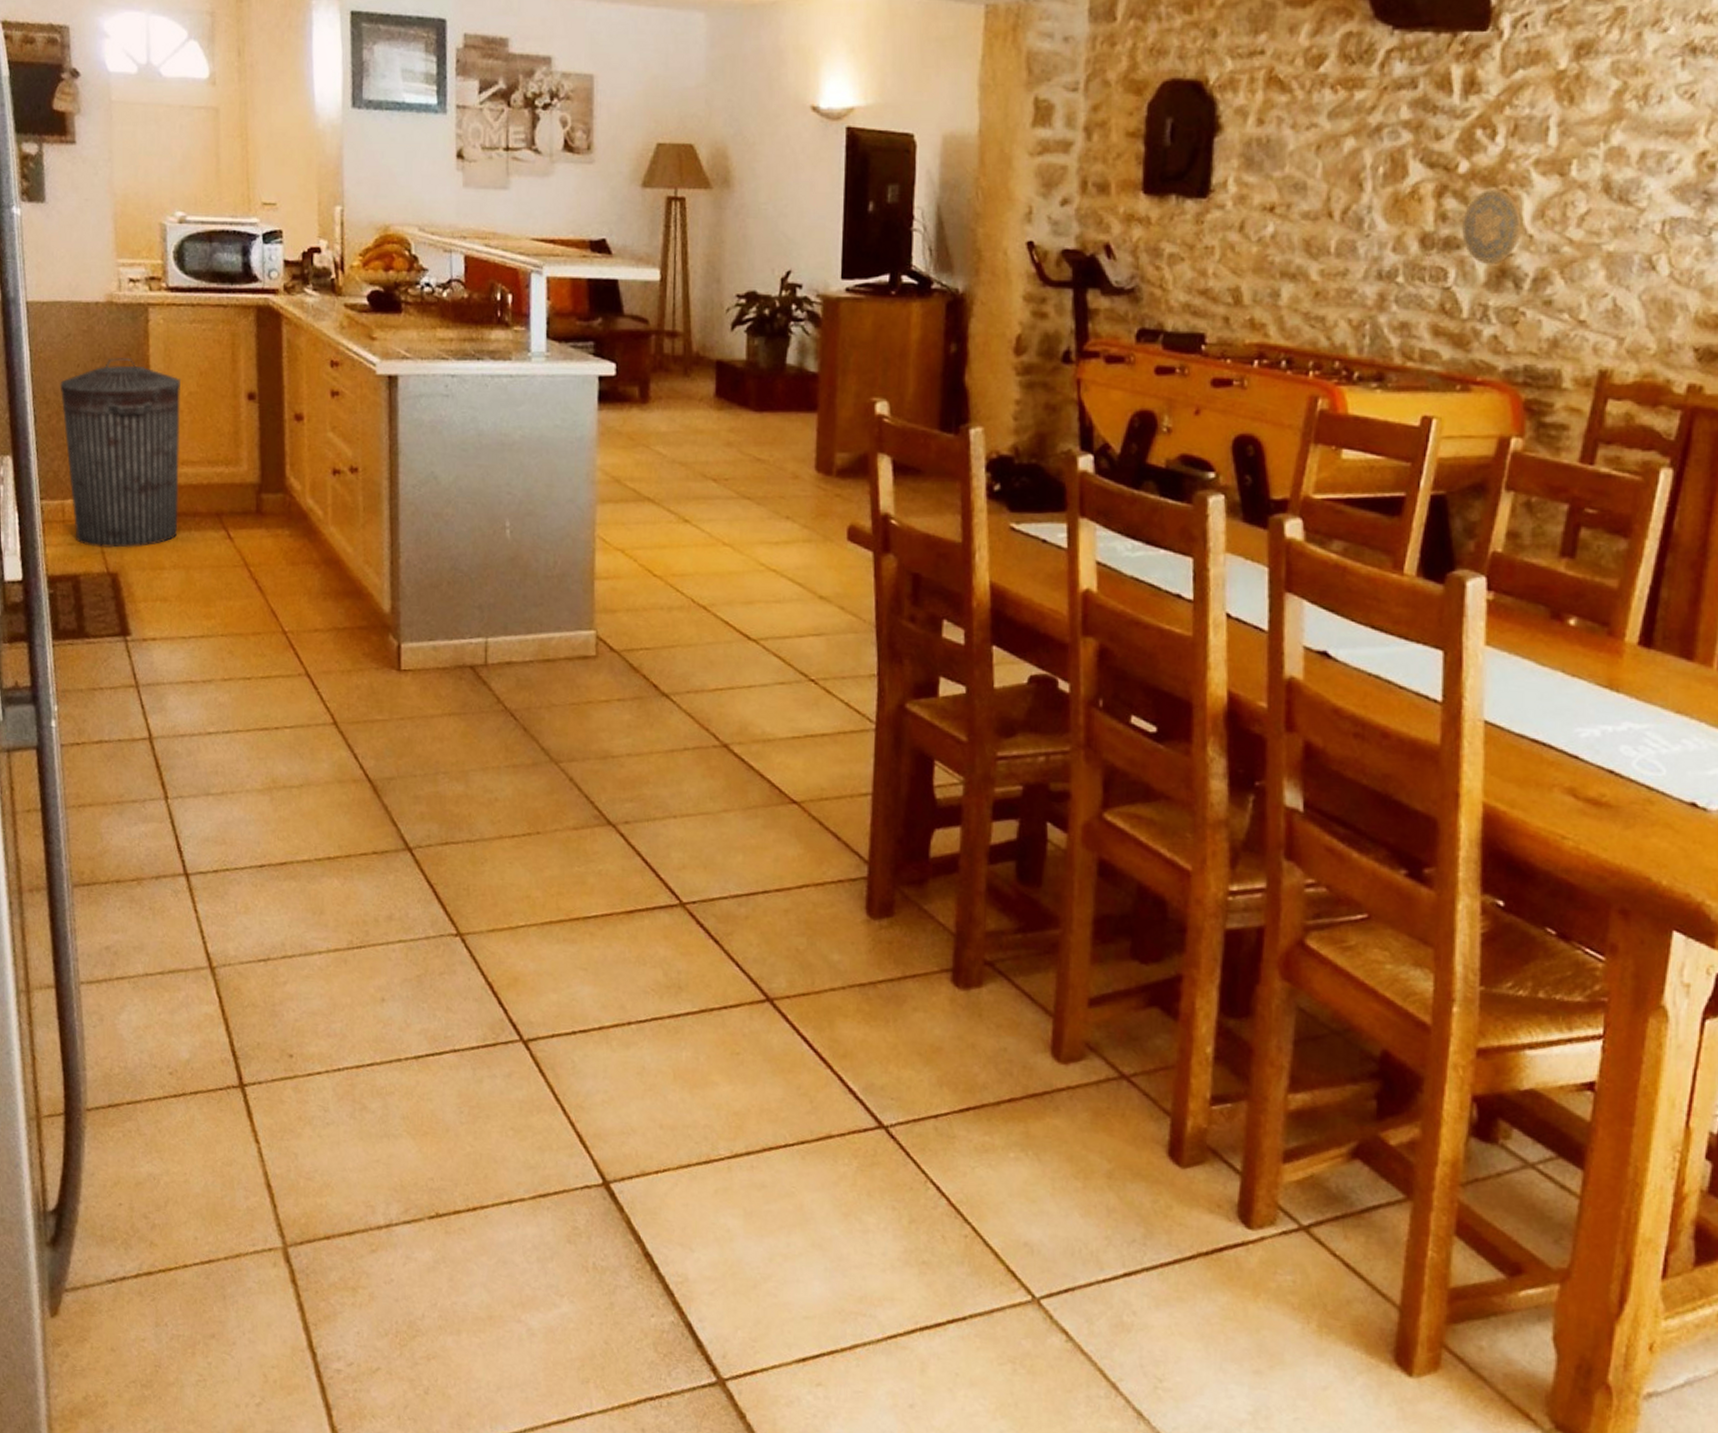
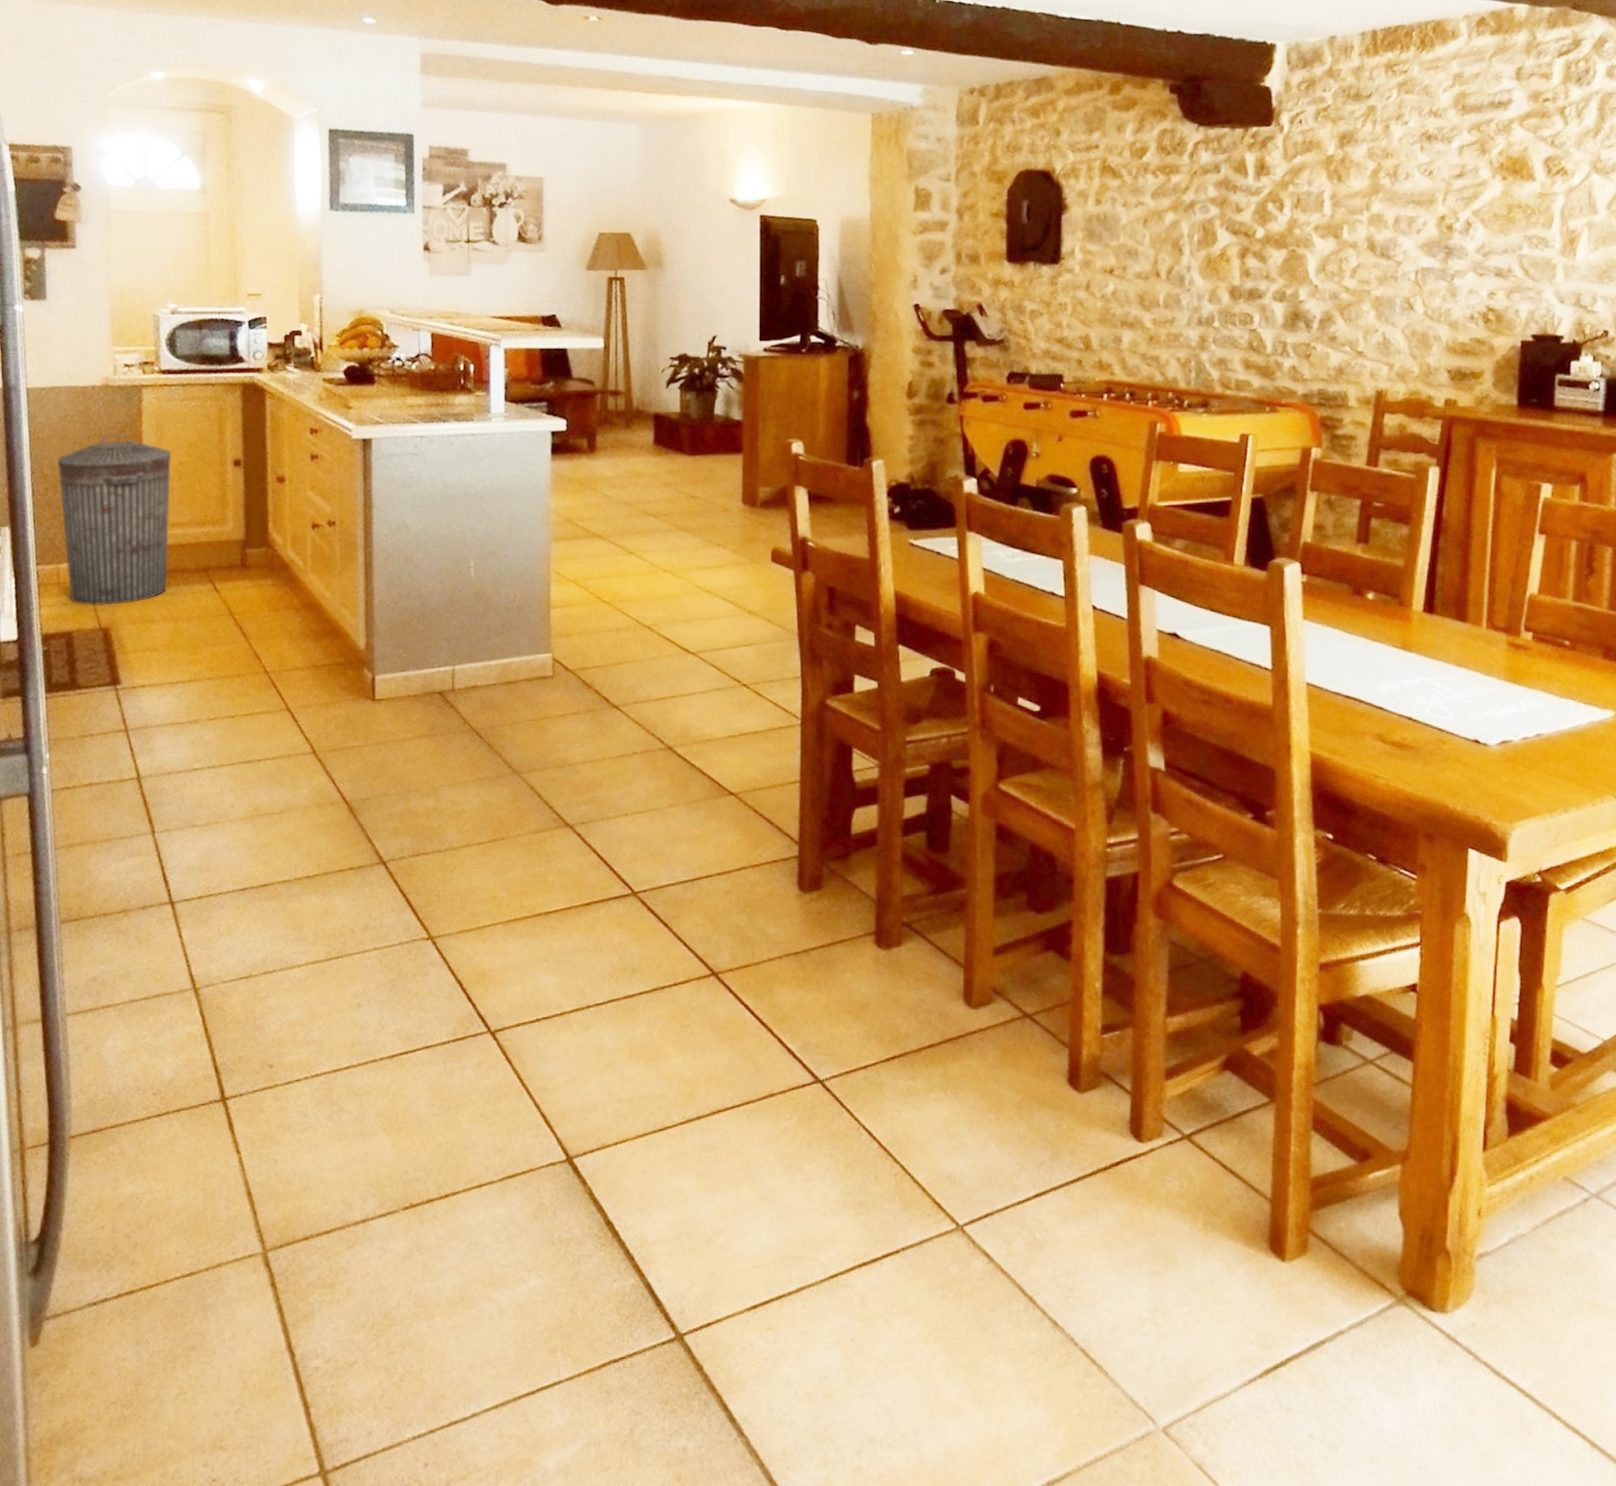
decorative plate: present [1462,189,1522,264] -> none [1262,250,1309,309]

